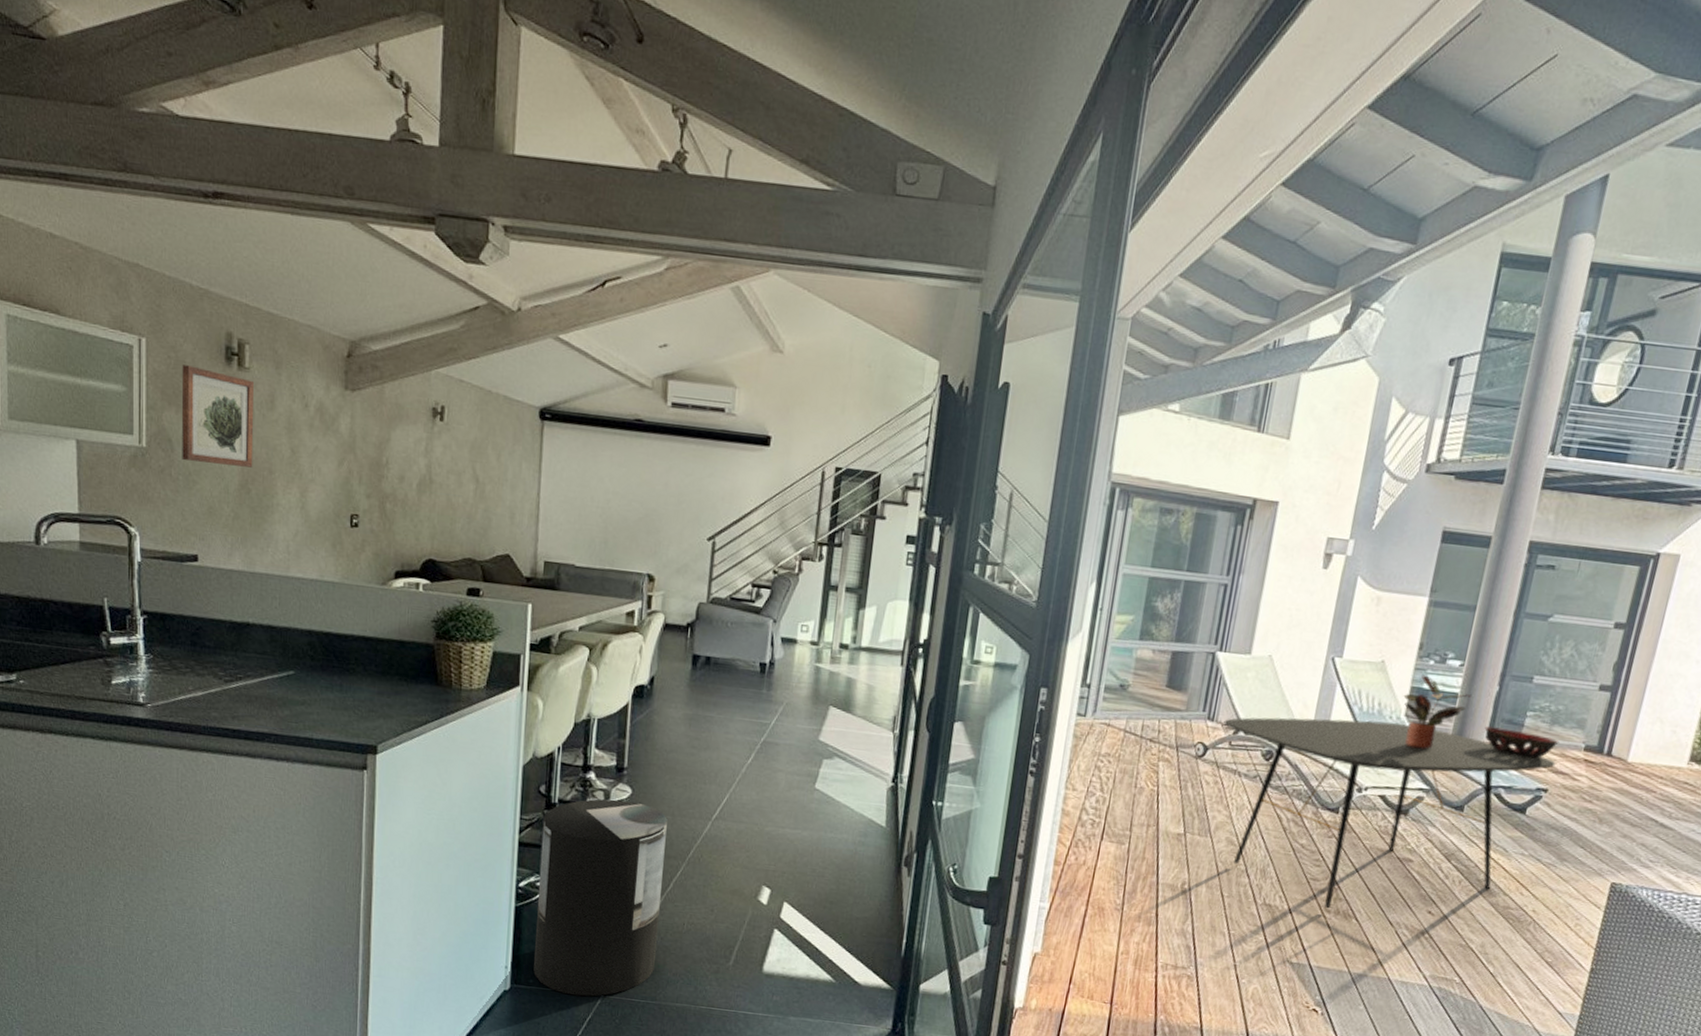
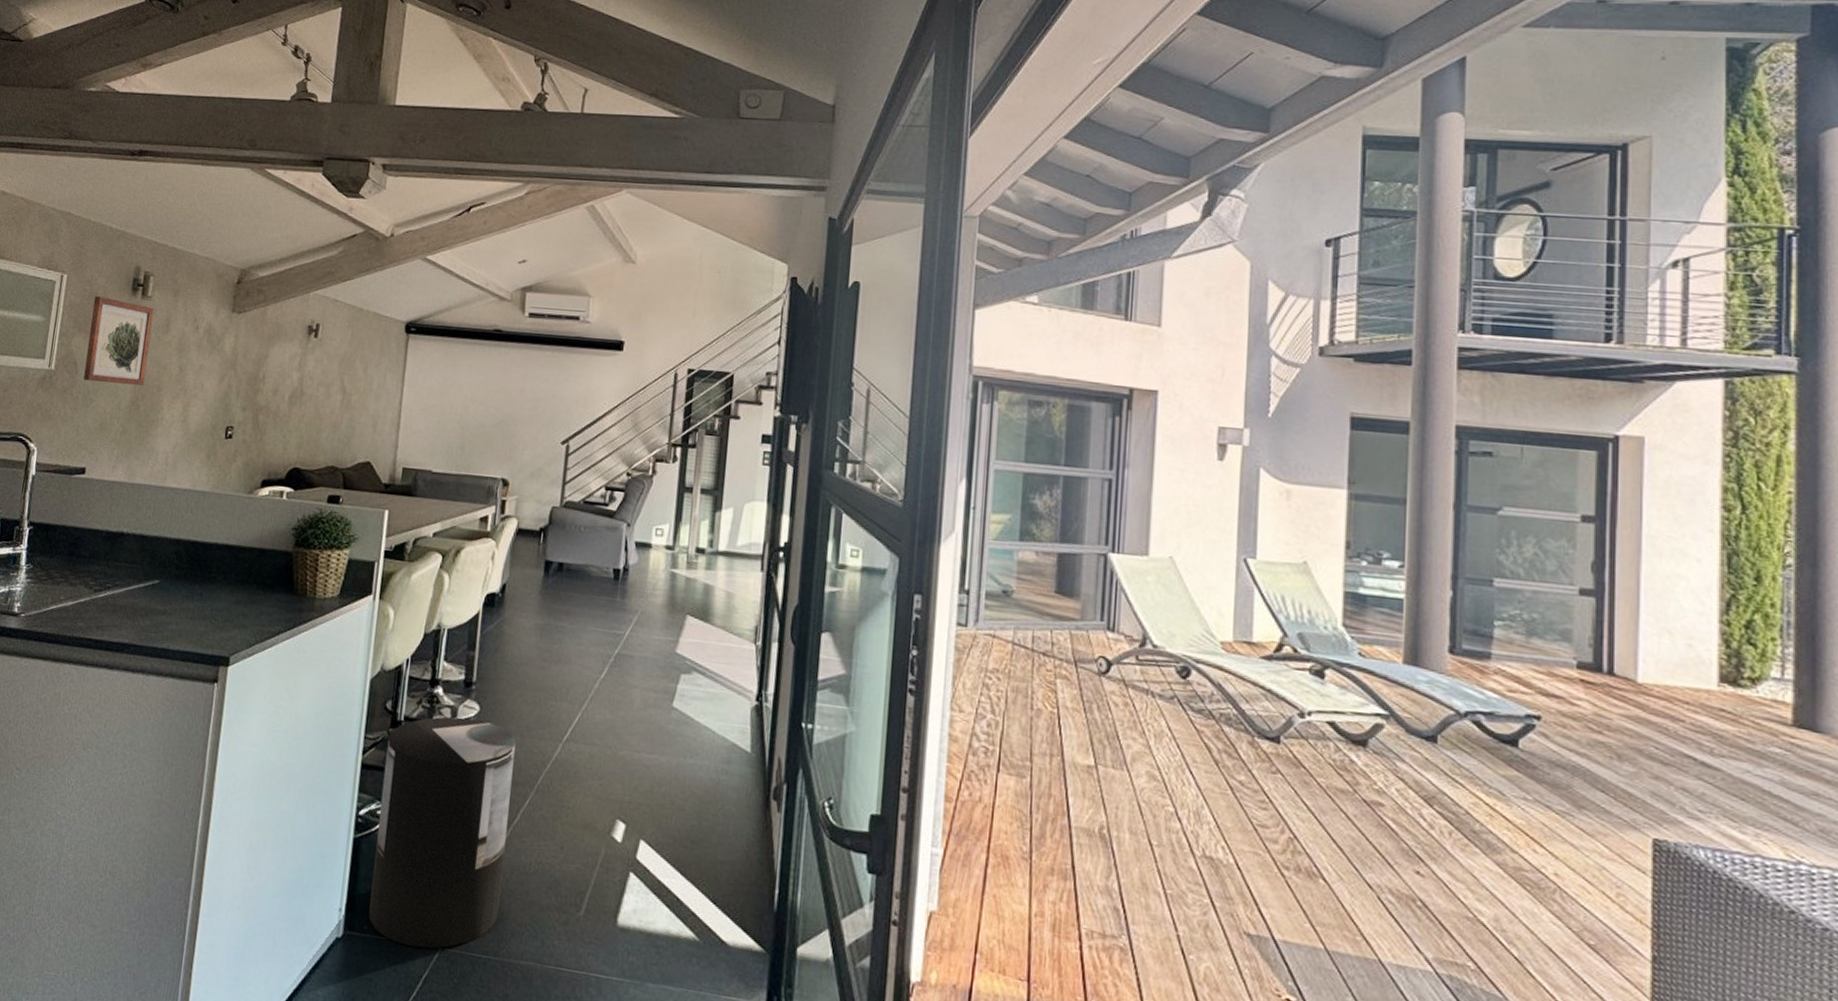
dining table: present [1223,717,1556,909] -> none [1126,627,1544,865]
potted plant: present [1403,675,1471,750] -> none [1336,577,1420,666]
decorative bowl: present [1484,726,1559,758] -> none [1444,638,1543,678]

